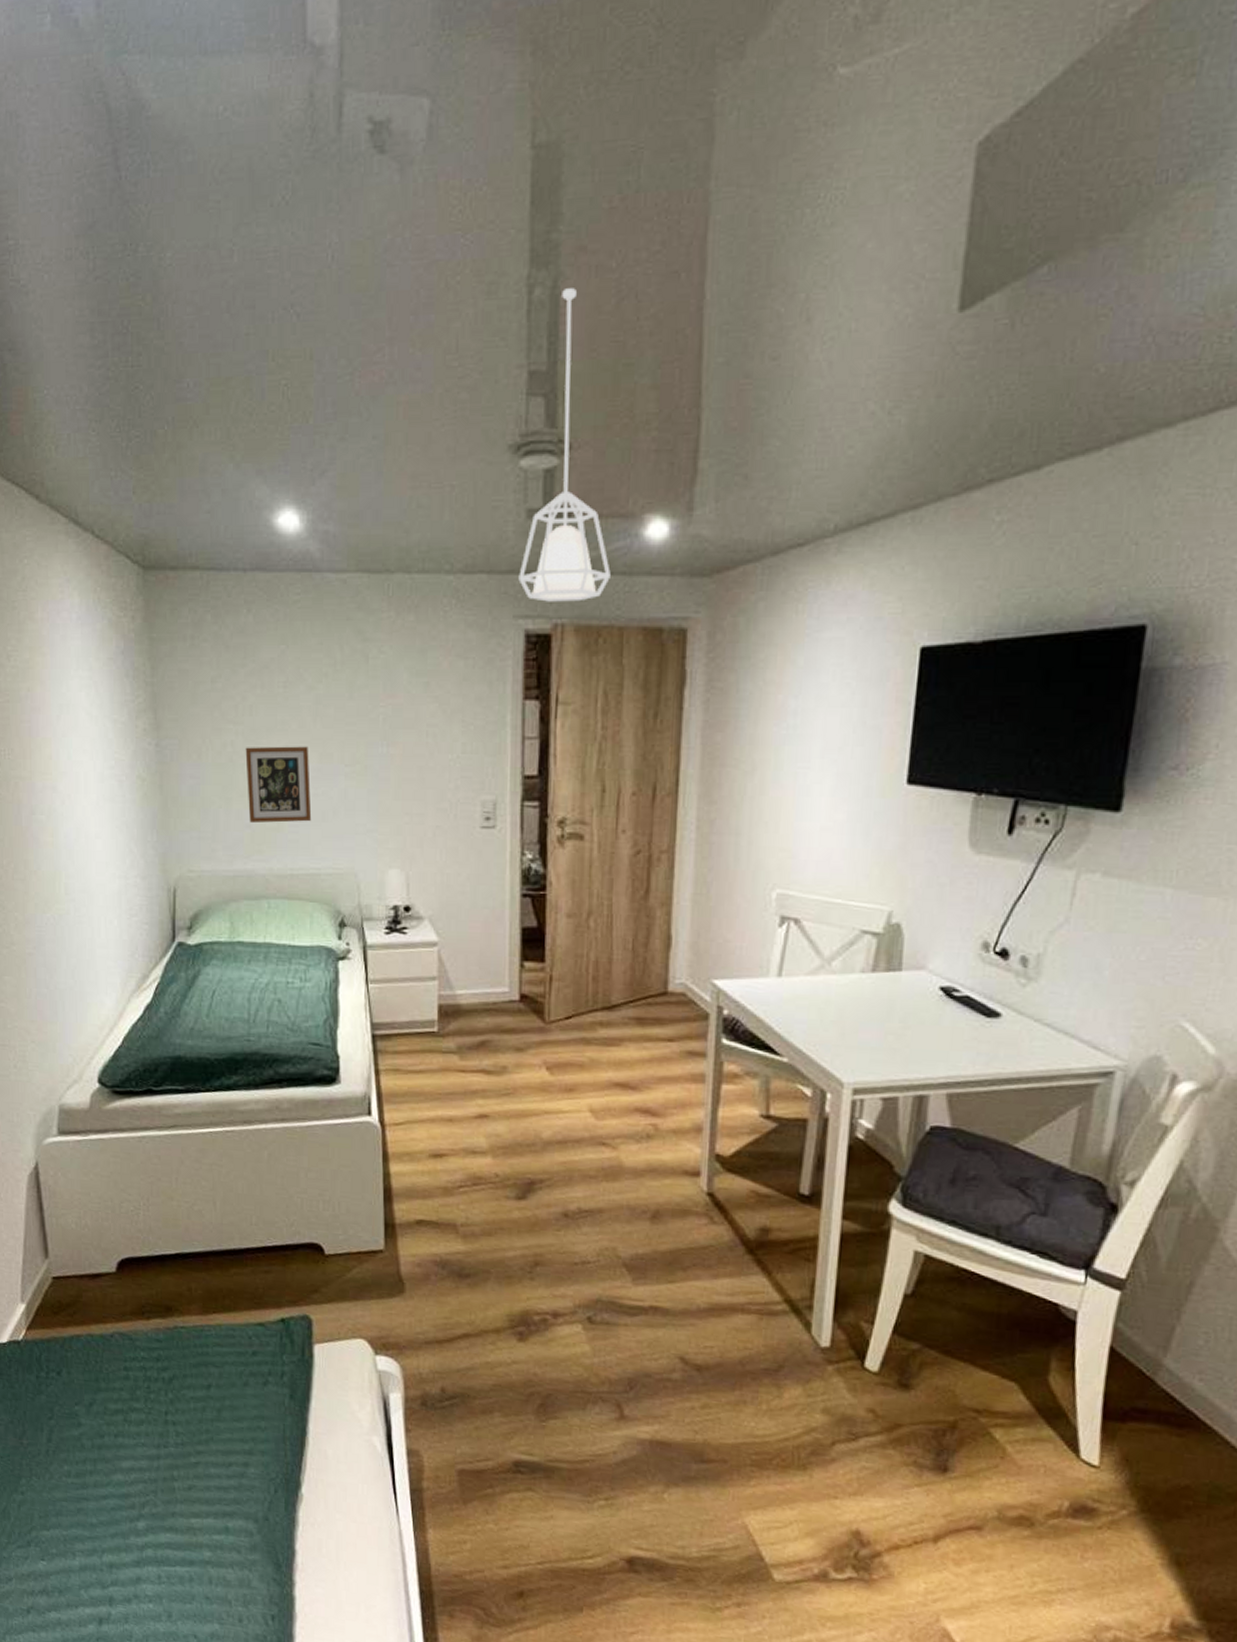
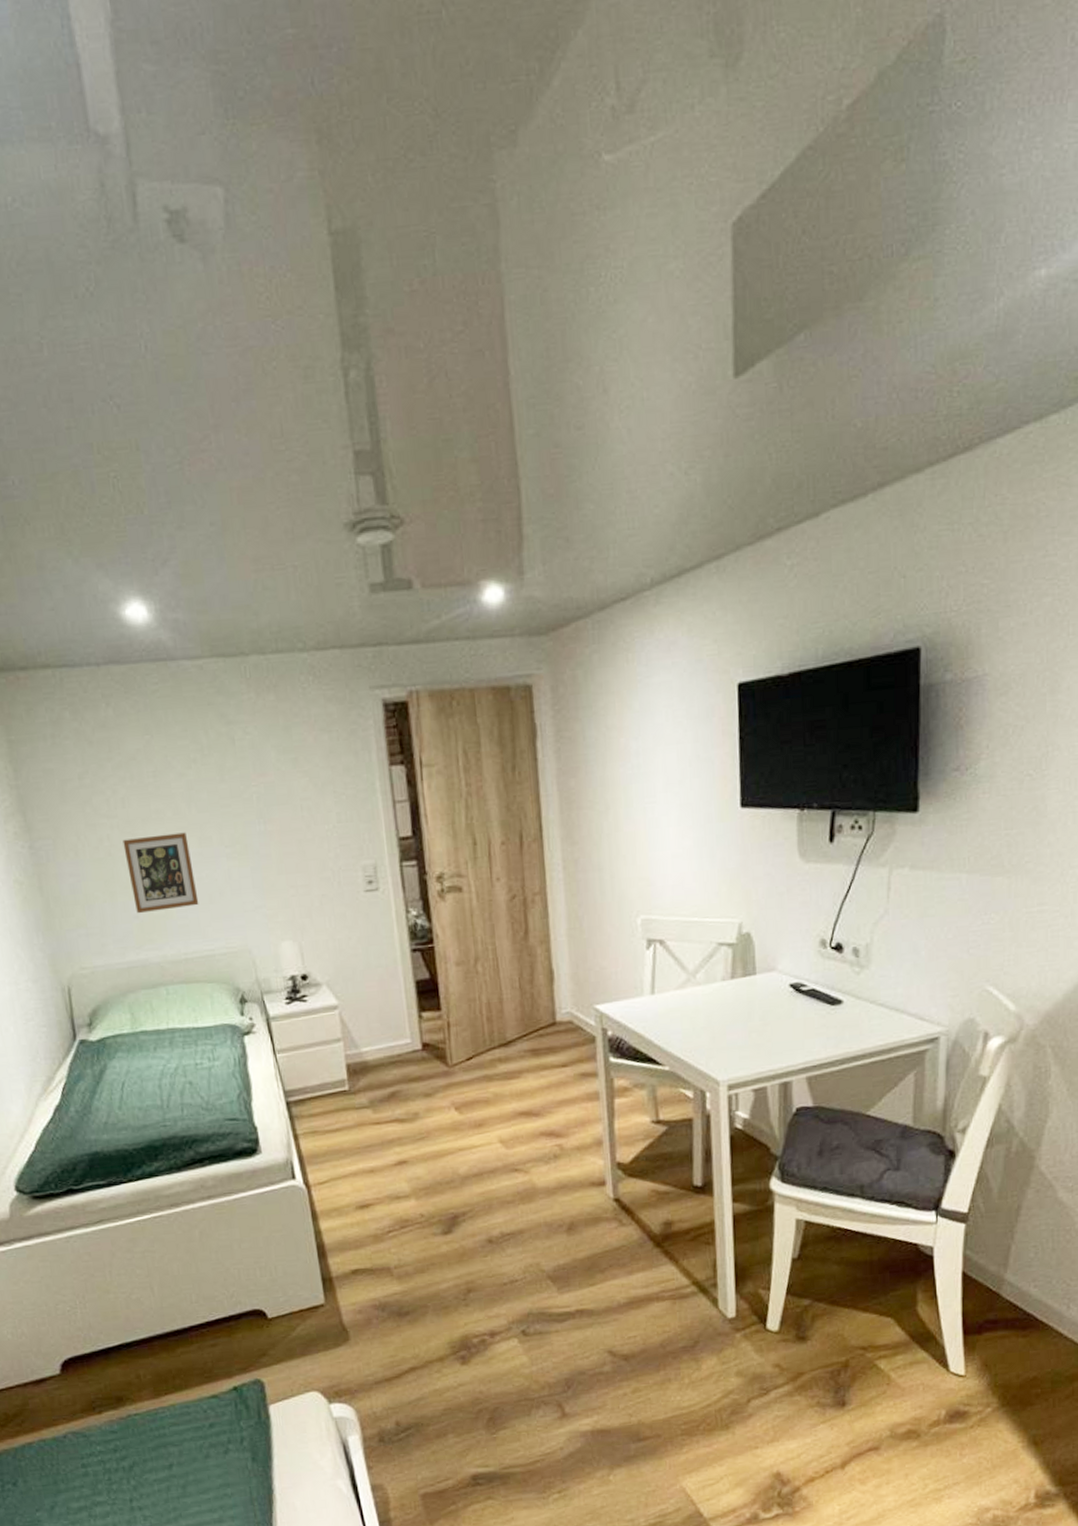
pendant lamp: present [518,288,611,602] -> none [369,369,456,671]

